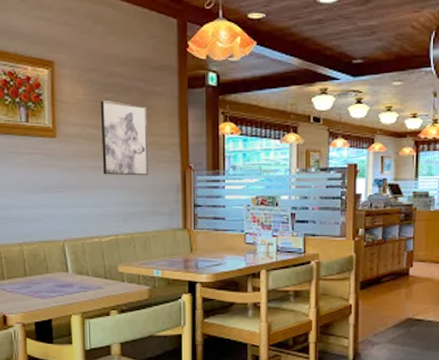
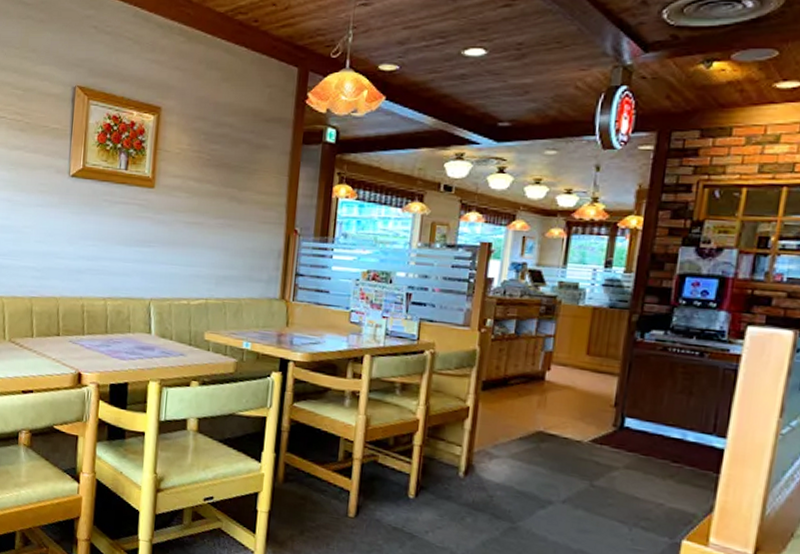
wall art: present [100,100,148,176] -> none [200,151,254,237]

